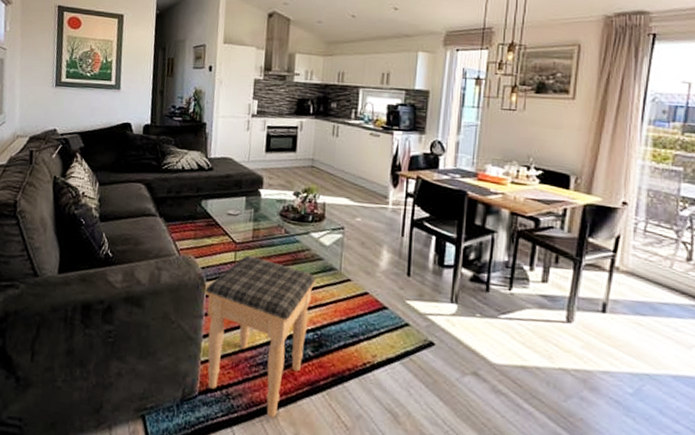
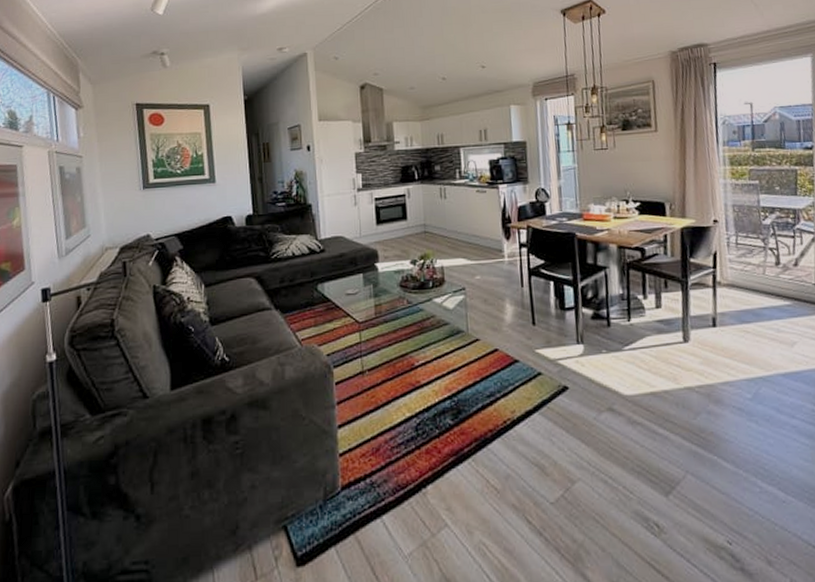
footstool: present [205,255,316,418] -> none [334,333,445,497]

